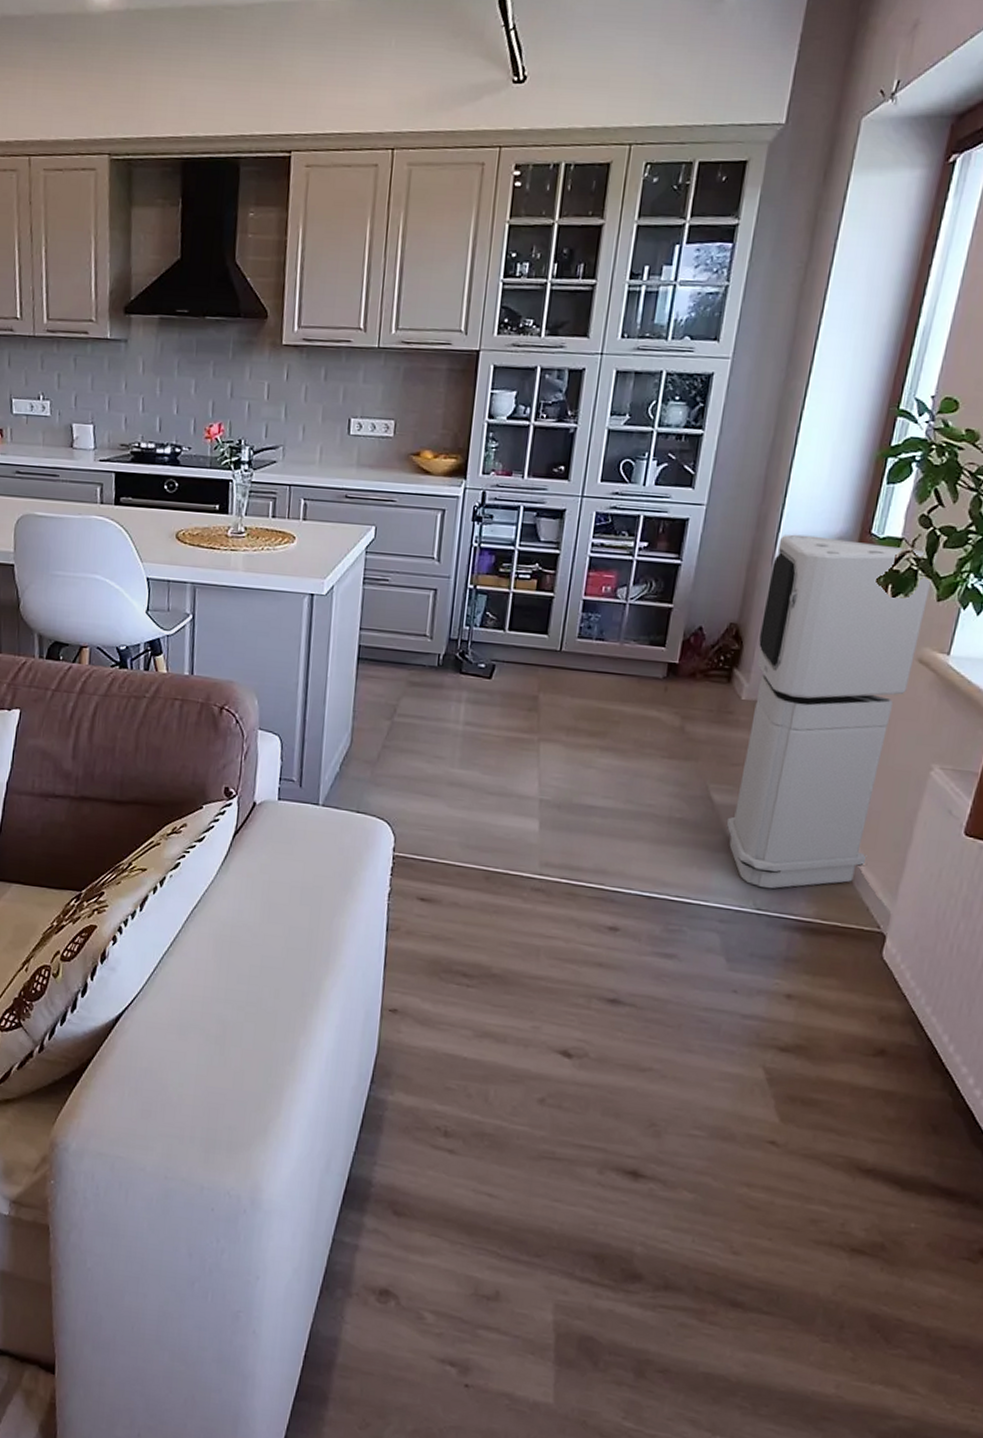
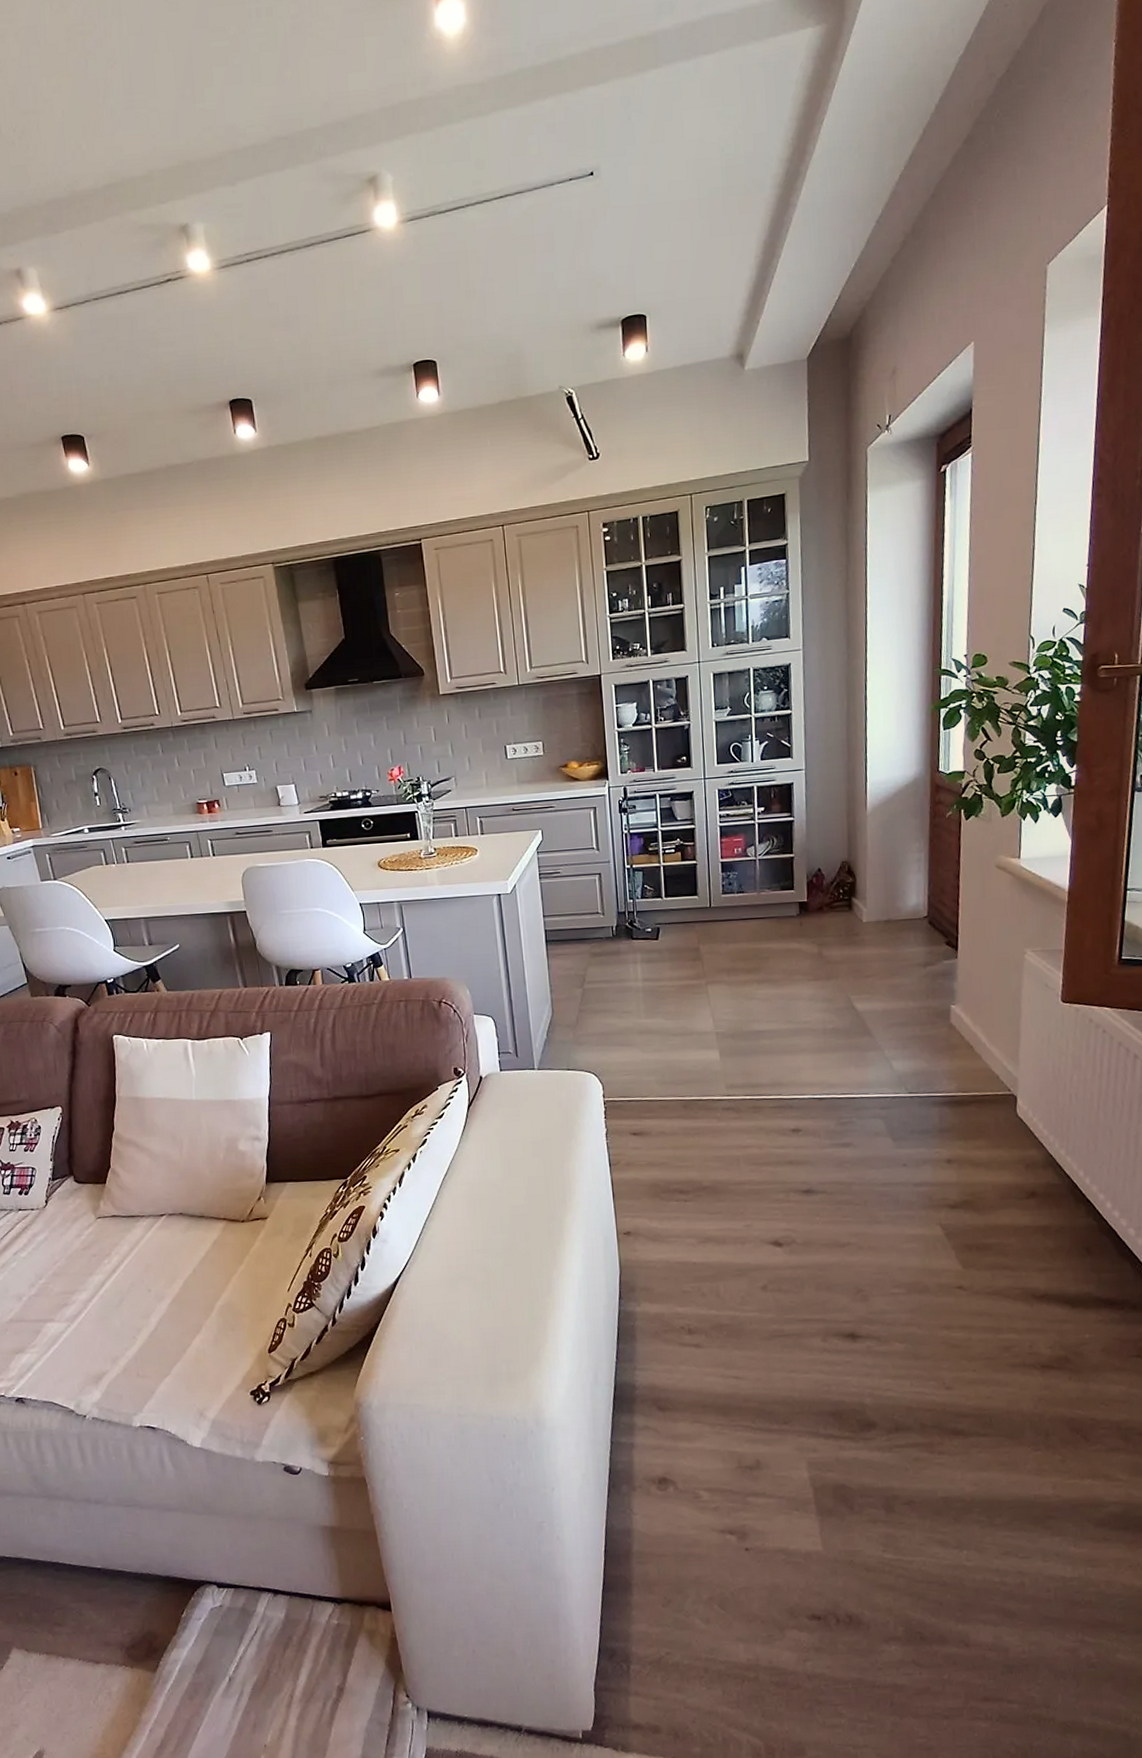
air purifier: present [727,534,937,889] -> none [866,778,995,1075]

